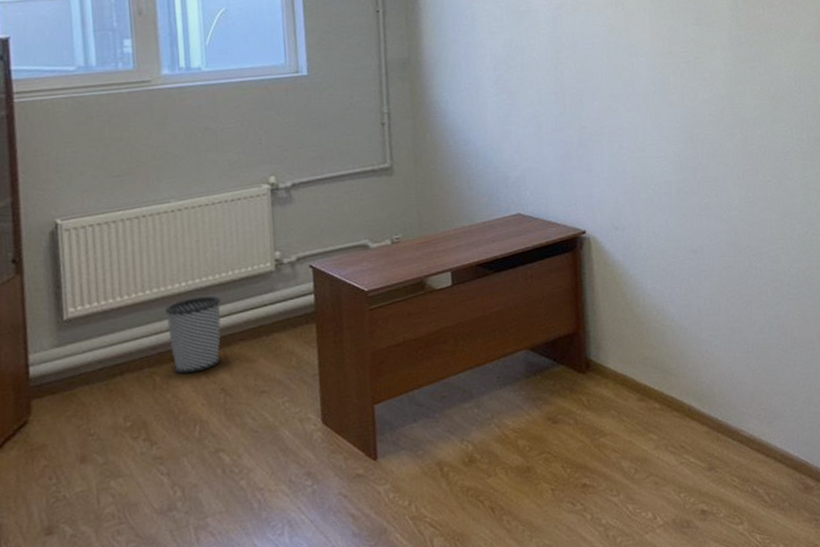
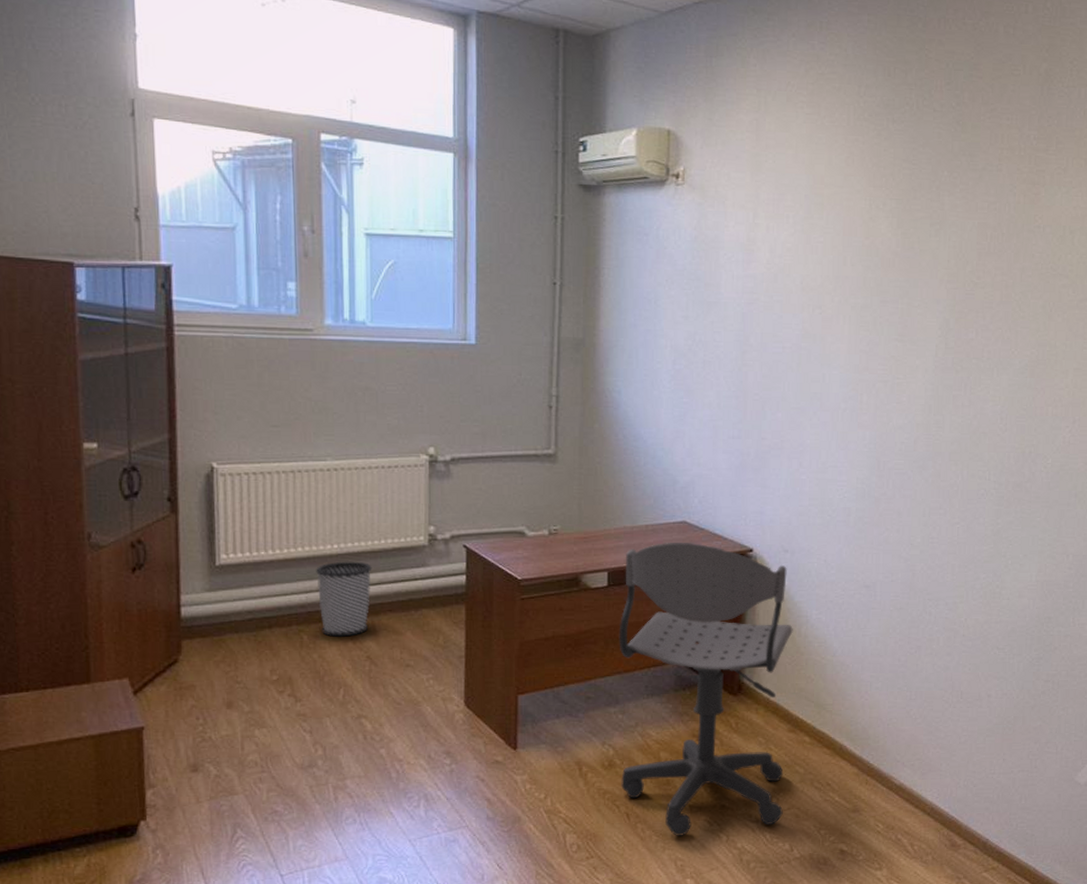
office chair: none [467,232,642,522] -> present [619,542,793,836]

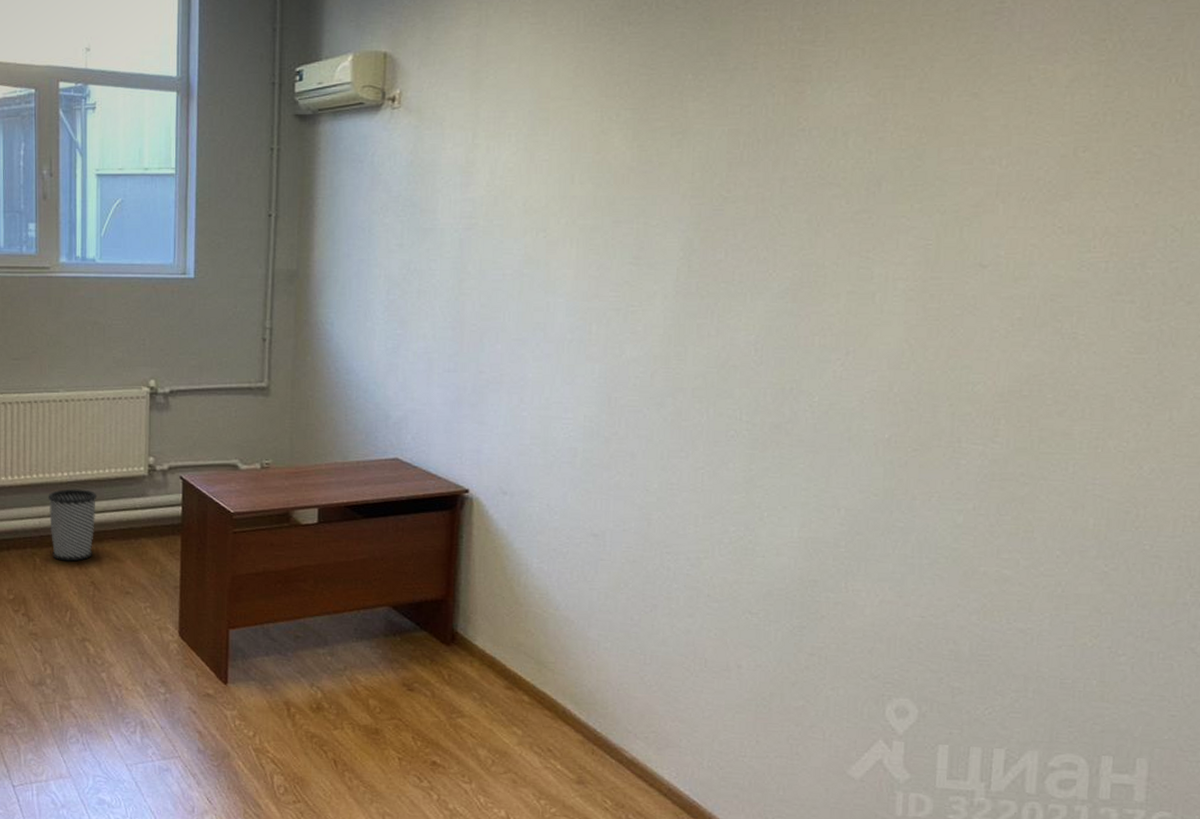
office chair: present [619,542,793,836] -> none [328,479,512,790]

